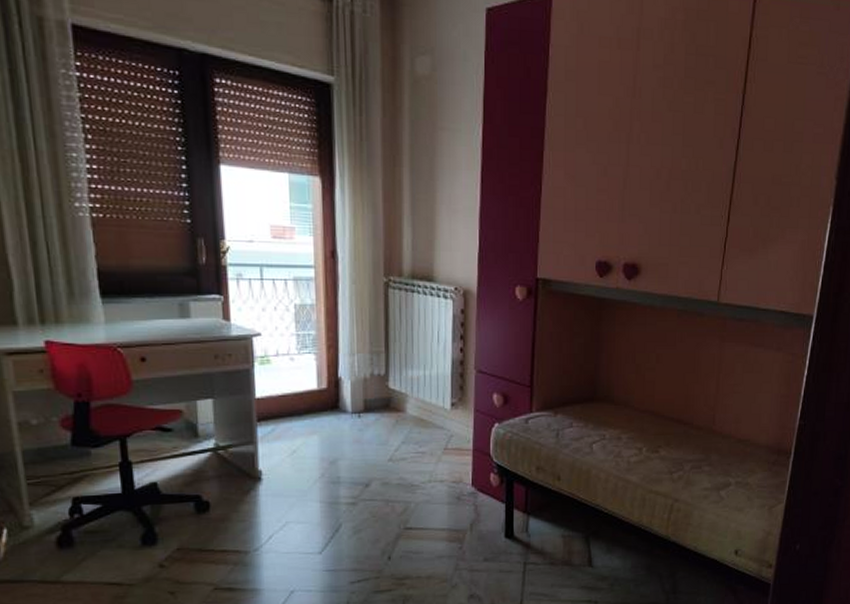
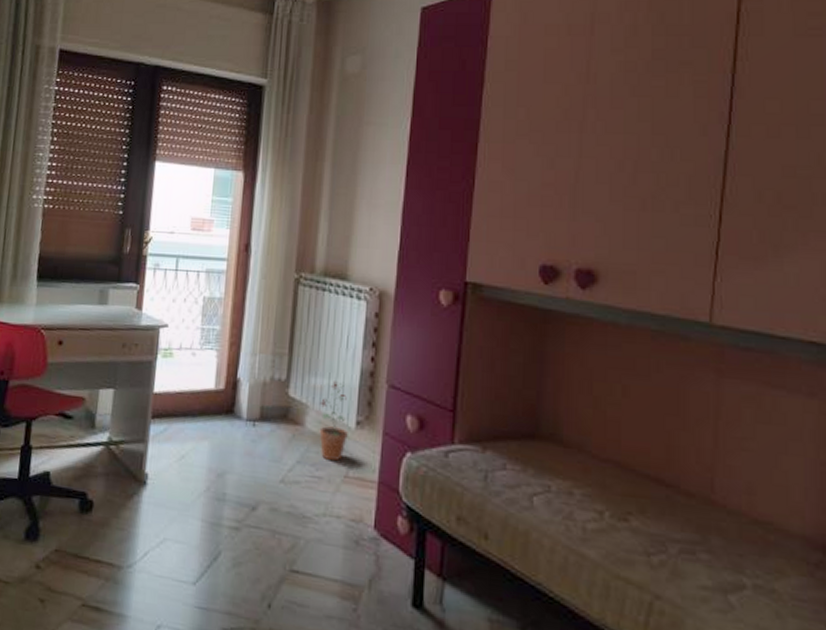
potted plant: none [417,371,445,438] -> present [319,381,348,461]

